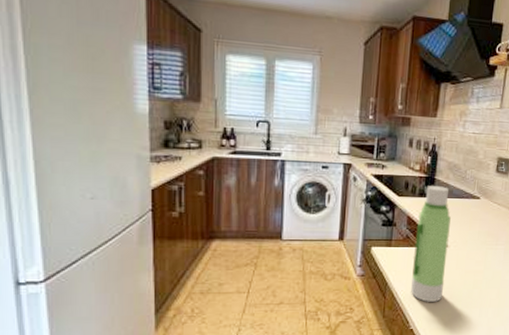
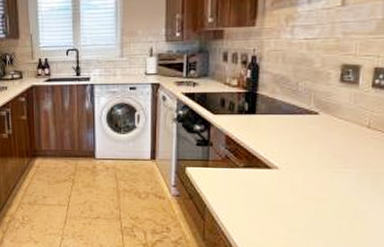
water bottle: present [411,186,451,302] -> none [234,102,280,229]

